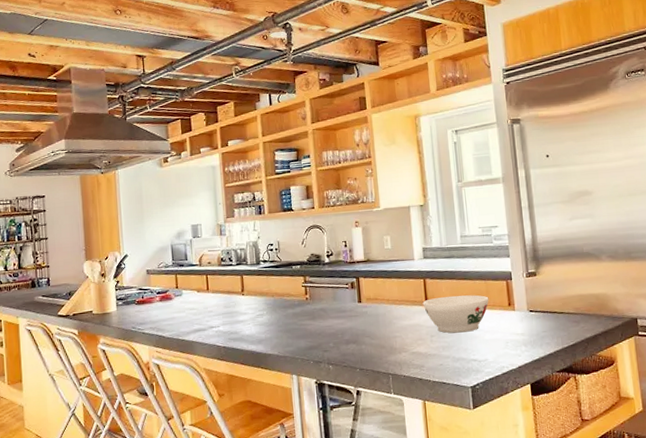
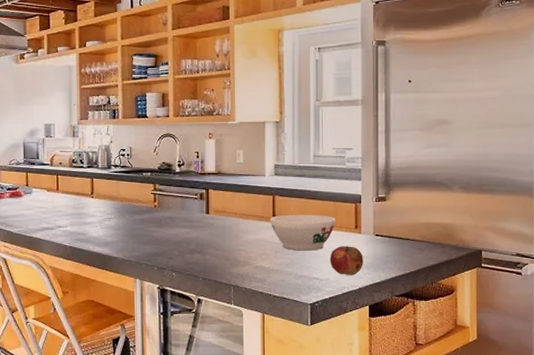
fruit: none [486,324,521,355] -> present [330,246,363,276]

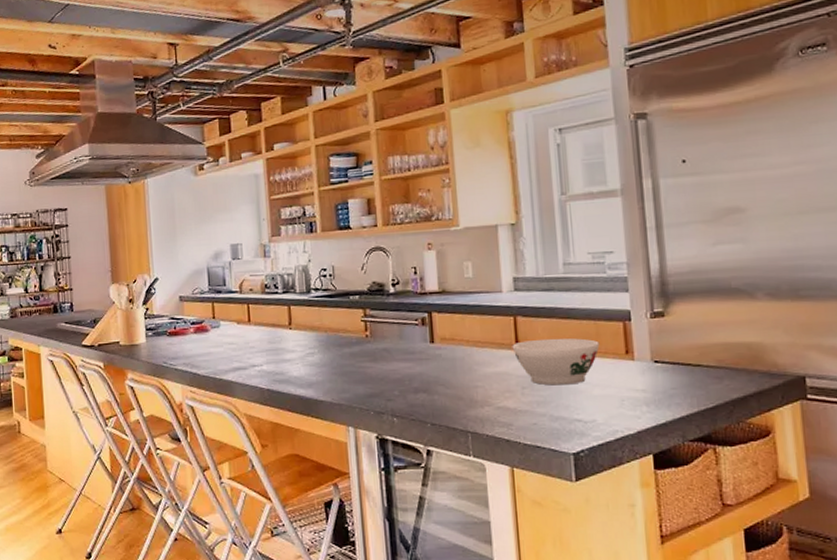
fruit: present [330,246,363,276] -> none [594,377,641,416]

